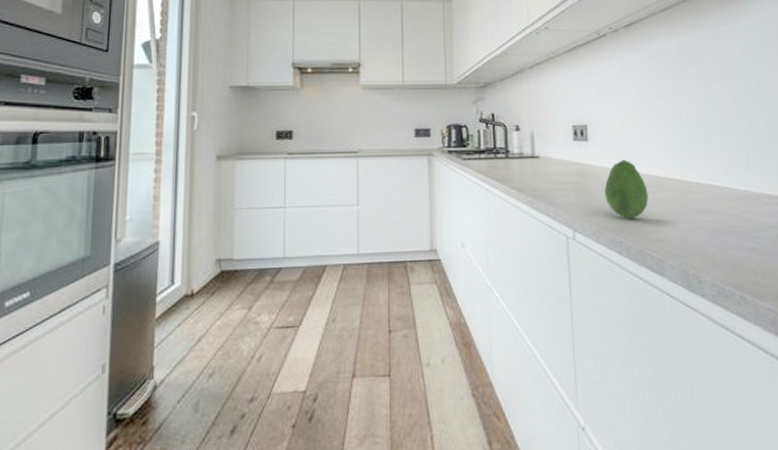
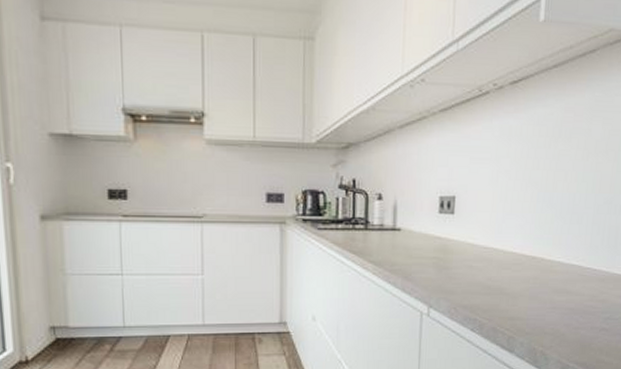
fruit: present [604,160,649,219] -> none [464,235,509,297]

